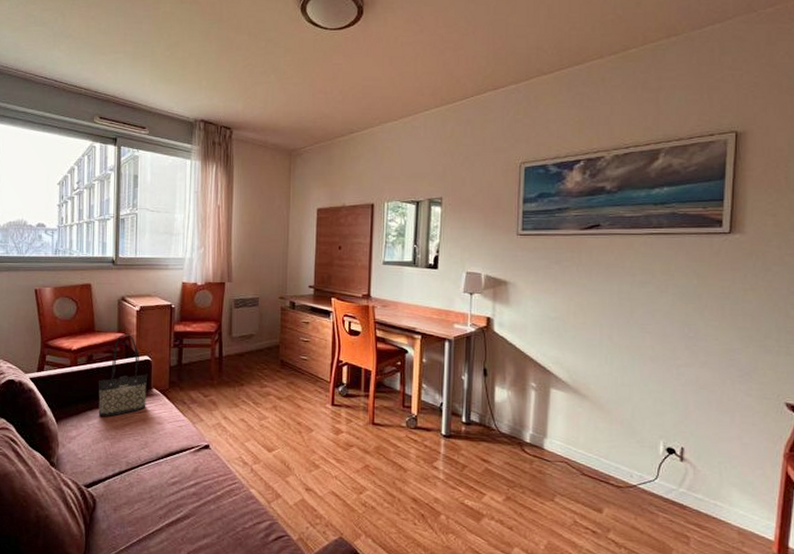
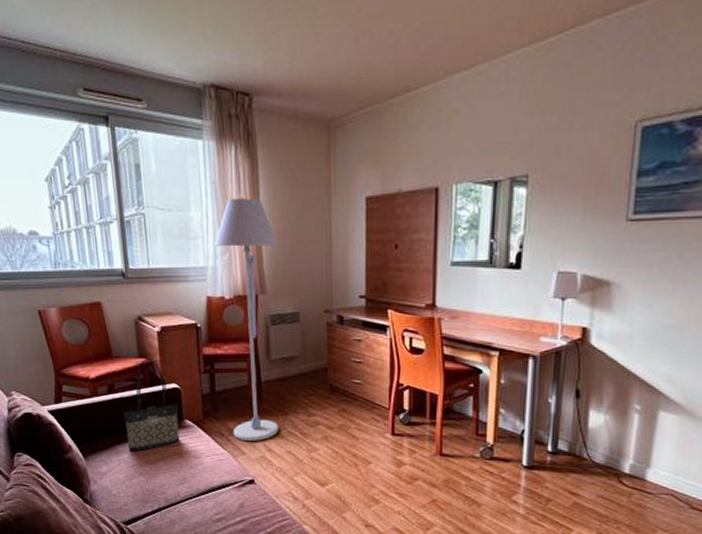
floor lamp: none [192,205,246,409] -> present [214,198,279,441]

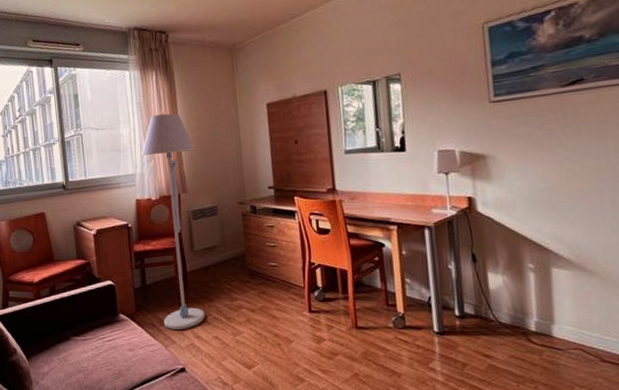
tote bag: present [123,360,180,452] -> none [63,260,115,349]

